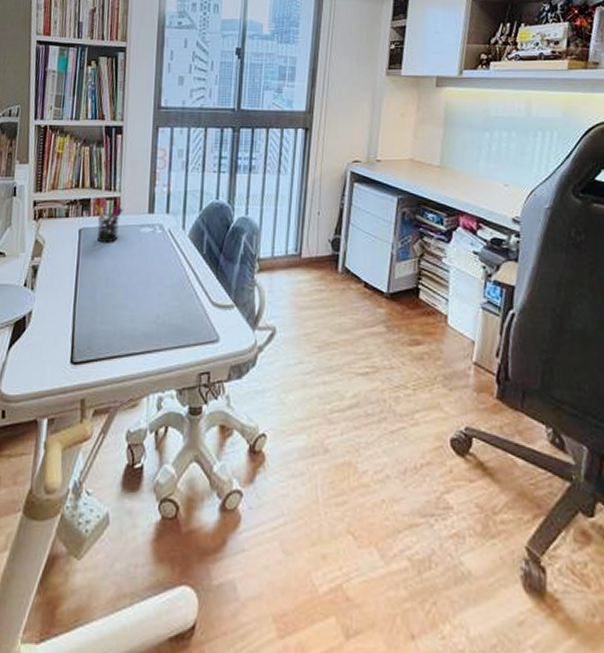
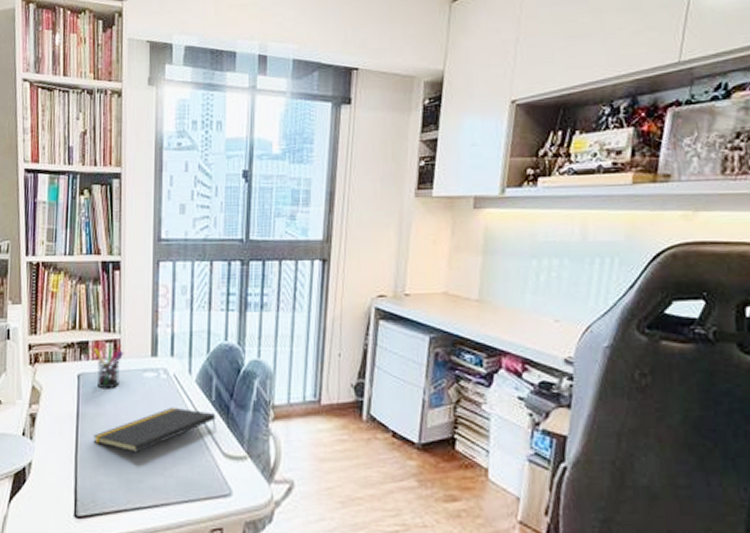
notepad: none [91,259,207,302] -> present [93,407,216,453]

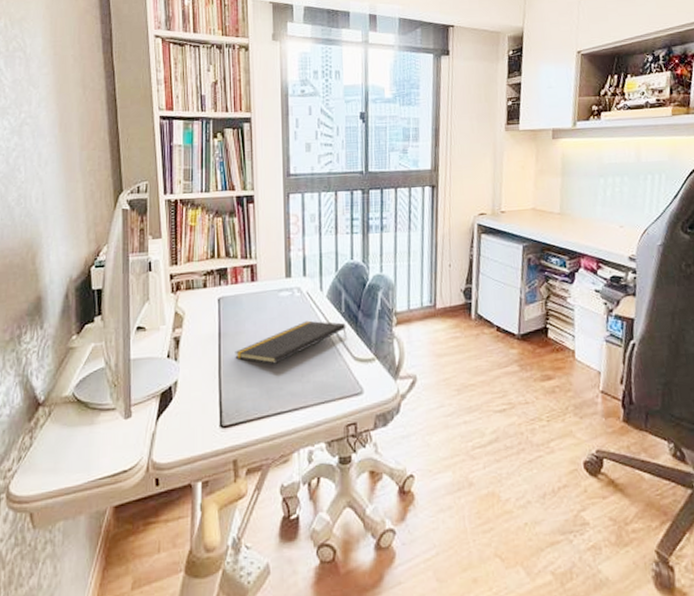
pen holder: present [93,343,125,389] -> none [231,268,261,310]

